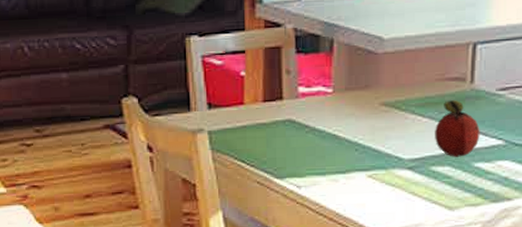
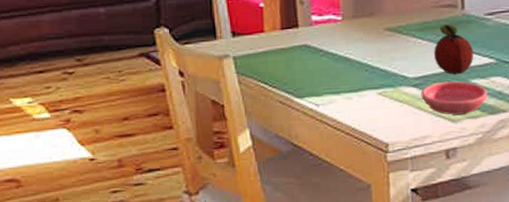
saucer: none [416,164,492,202] -> present [421,81,488,115]

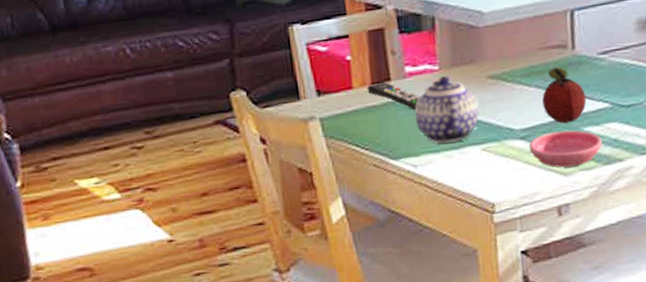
remote control: none [277,27,325,55] -> present [367,81,421,111]
teapot: none [318,26,377,86] -> present [414,76,479,144]

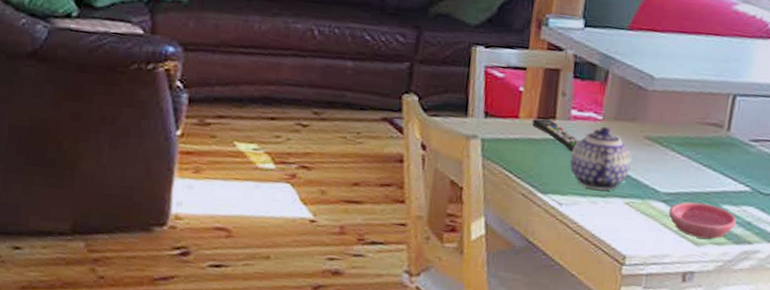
fruit: present [542,67,587,124] -> none [689,143,731,198]

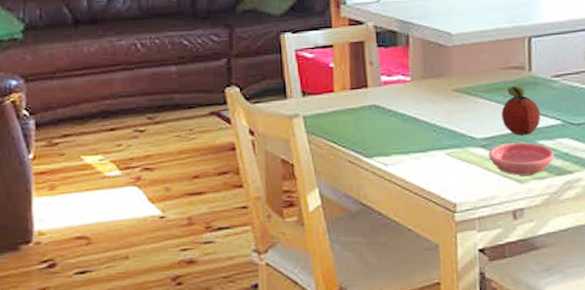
remote control: present [532,118,580,153] -> none [346,88,394,116]
teapot: present [569,127,631,191] -> none [387,87,445,146]
fruit: none [689,143,731,198] -> present [501,86,541,136]

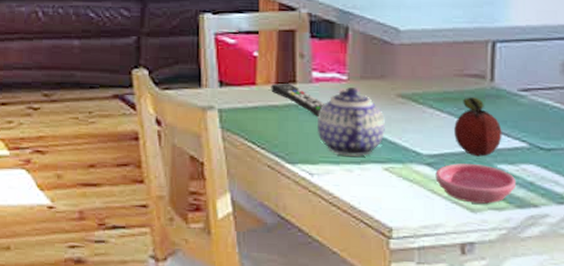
remote control: none [346,88,394,116] -> present [271,82,325,118]
teapot: none [387,87,445,146] -> present [316,87,385,156]

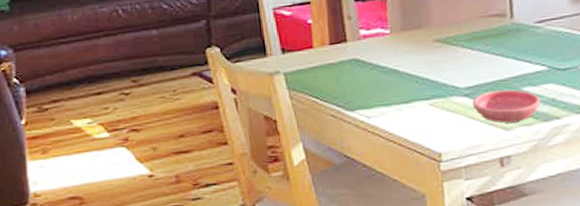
remote control: present [271,82,325,118] -> none [326,42,374,69]
teapot: present [316,87,385,156] -> none [368,39,427,98]
fruit: present [454,97,502,157] -> none [484,33,525,84]

